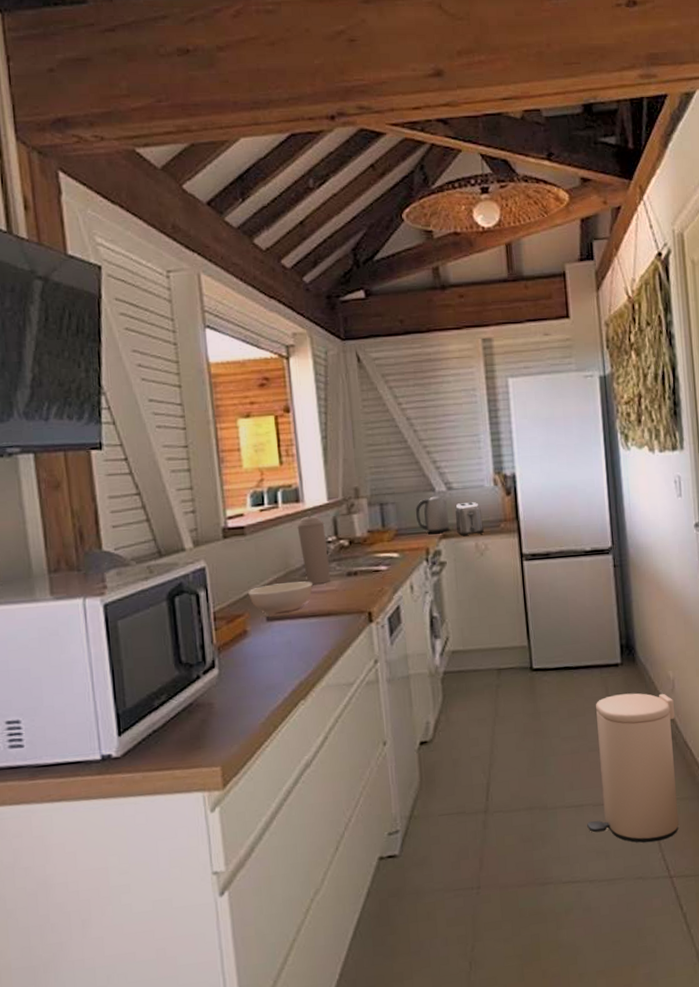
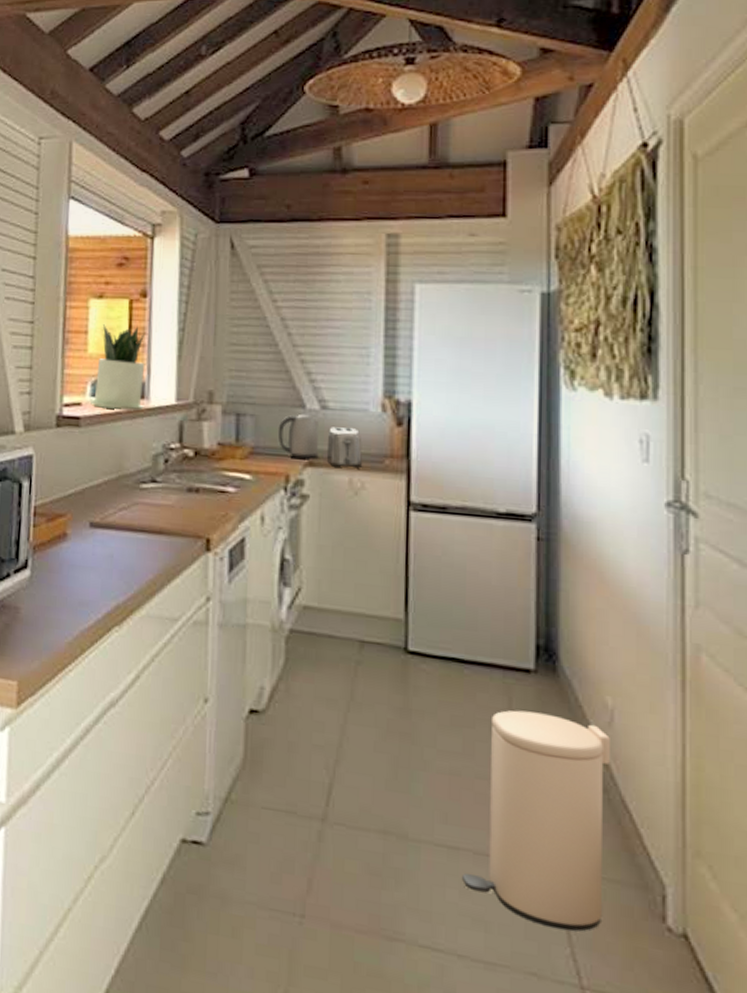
bowl: present [247,581,313,615] -> none [73,486,146,522]
planter: none [251,439,302,516] -> present [89,324,146,412]
canister: present [297,511,331,585] -> none [137,410,169,496]

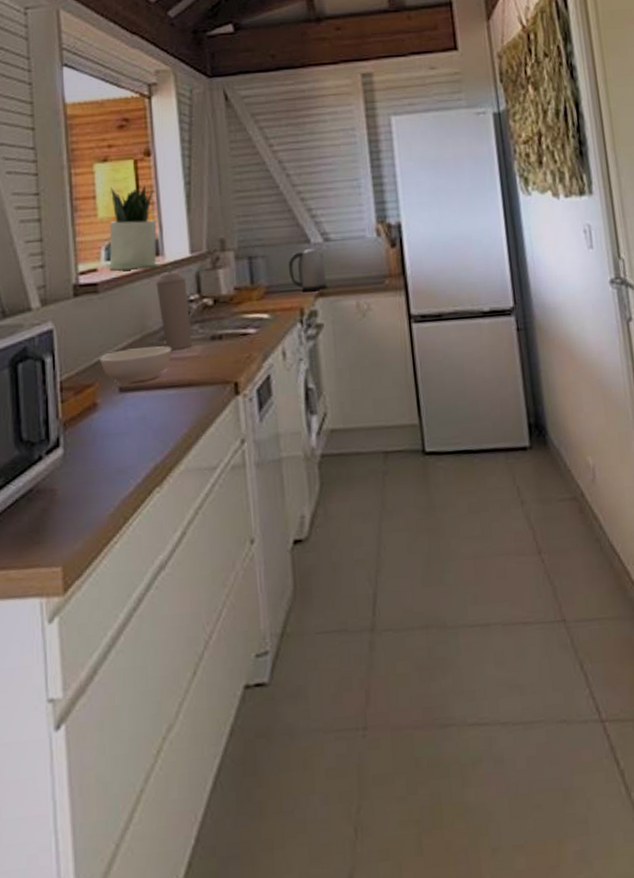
bowl: none [73,486,146,522] -> present [98,346,172,385]
canister: none [137,410,169,496] -> present [156,265,193,351]
toaster: present [326,427,363,469] -> none [333,255,367,295]
pedal bin: present [462,710,610,932] -> none [496,483,609,675]

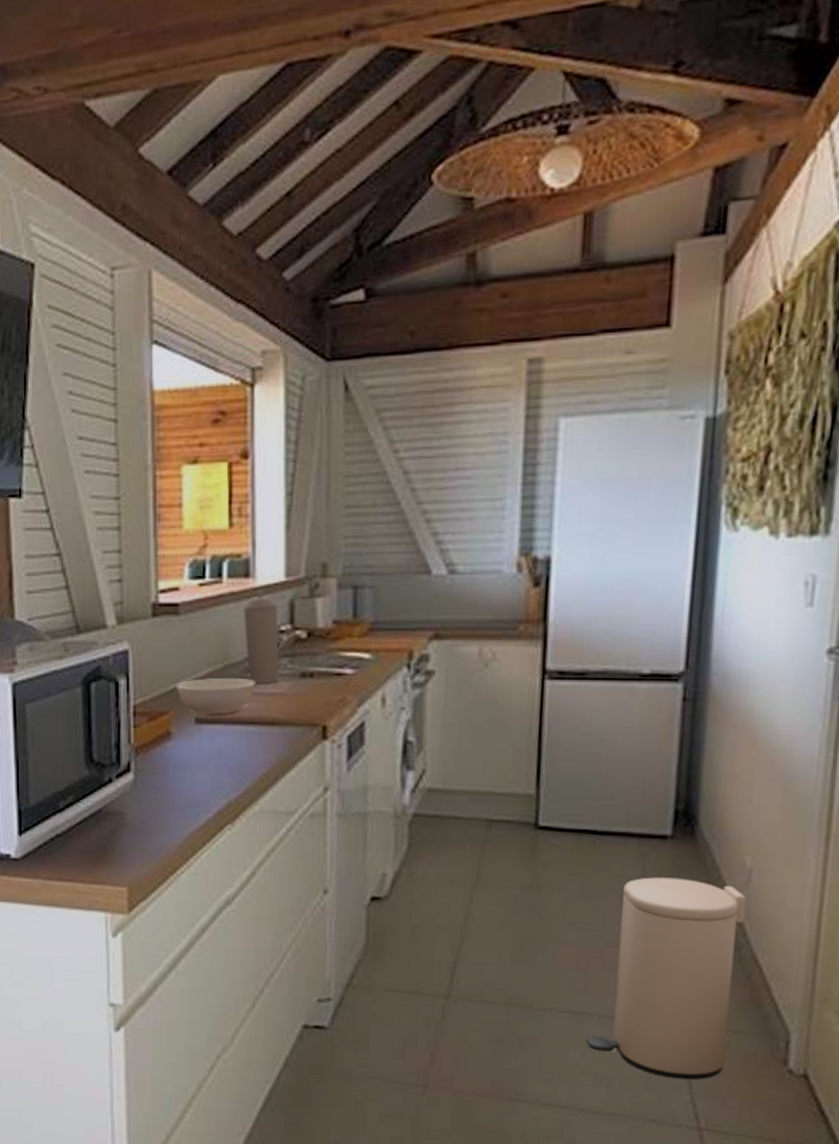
planter: present [105,185,161,271] -> none [188,493,251,593]
kettle: present [289,248,328,291] -> none [401,581,446,631]
pedal bin: none [496,483,609,675] -> present [586,877,746,1080]

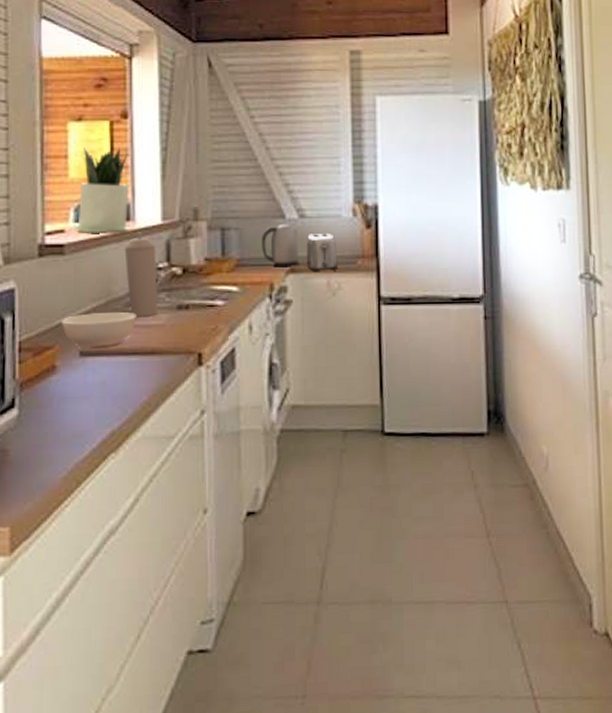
planter: none [188,493,251,593] -> present [73,148,132,234]
kettle: none [401,581,446,631] -> present [262,223,299,266]
toaster: none [454,593,495,639] -> present [306,234,339,272]
pedal bin: present [586,877,746,1080] -> none [438,469,547,653]

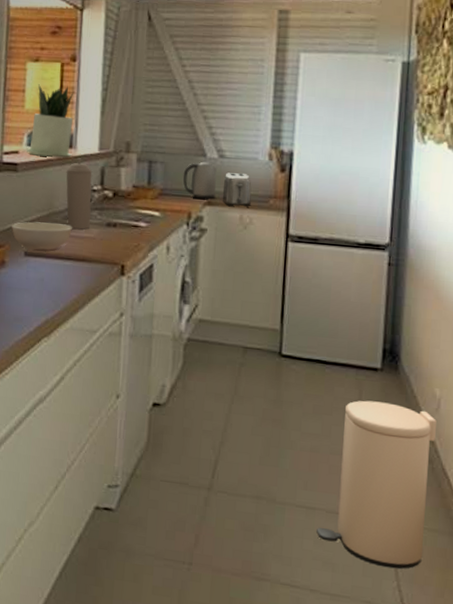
pedal bin: none [438,469,547,653] -> present [316,400,436,569]

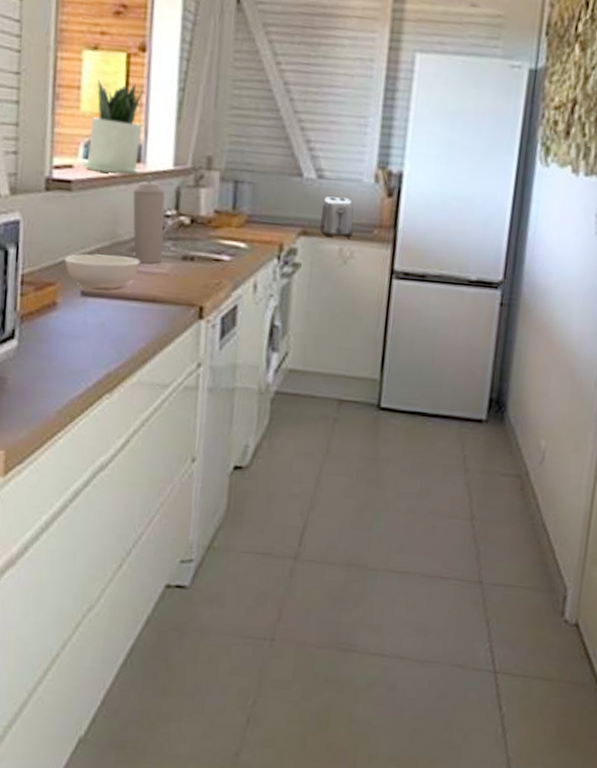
kettle: present [183,161,217,200] -> none [275,182,315,229]
pedal bin: present [316,400,436,569] -> none [409,455,540,630]

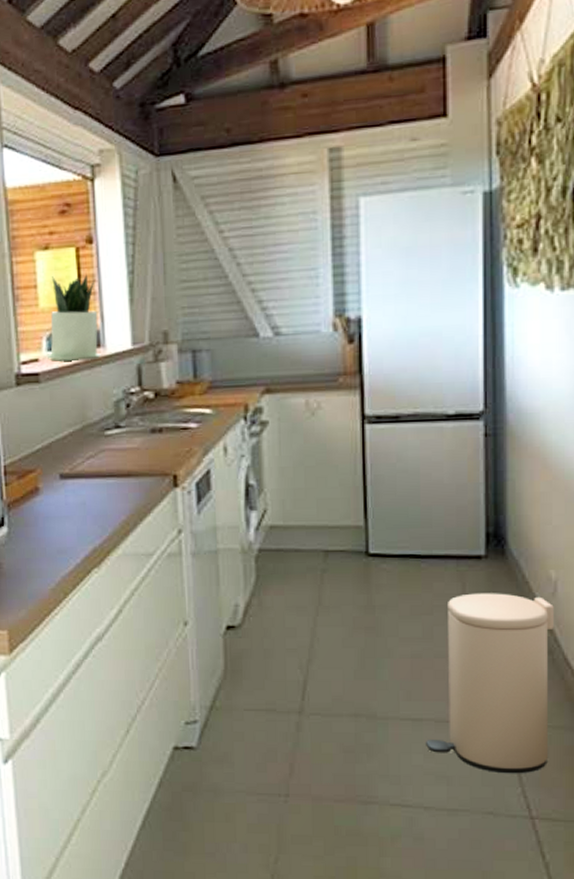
bowl: present [63,254,140,291] -> none [40,437,112,472]
canister: present [132,175,166,264] -> none [96,357,133,442]
toaster: present [319,196,354,238] -> none [282,351,318,392]
pedal bin: none [409,455,540,630] -> present [426,593,554,774]

